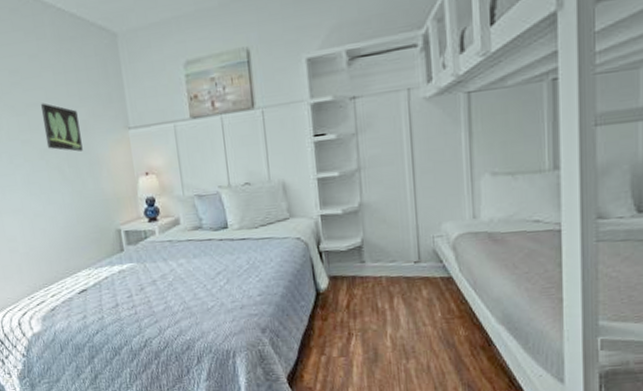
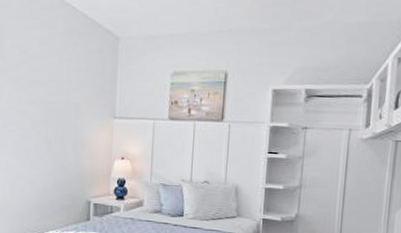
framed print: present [41,103,83,152] -> none [40,82,72,129]

